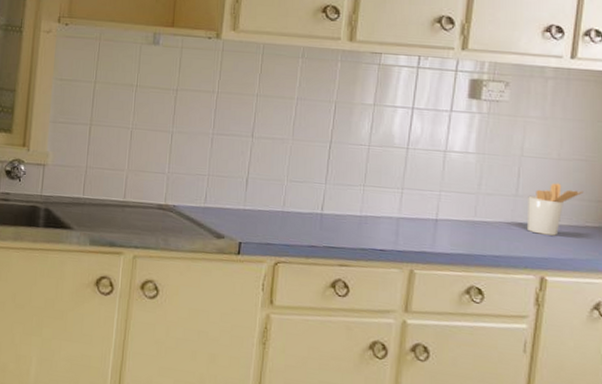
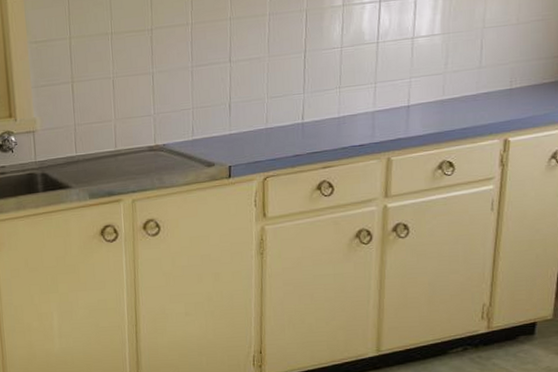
utensil holder: present [526,182,584,236] -> none [490,47,541,100]

